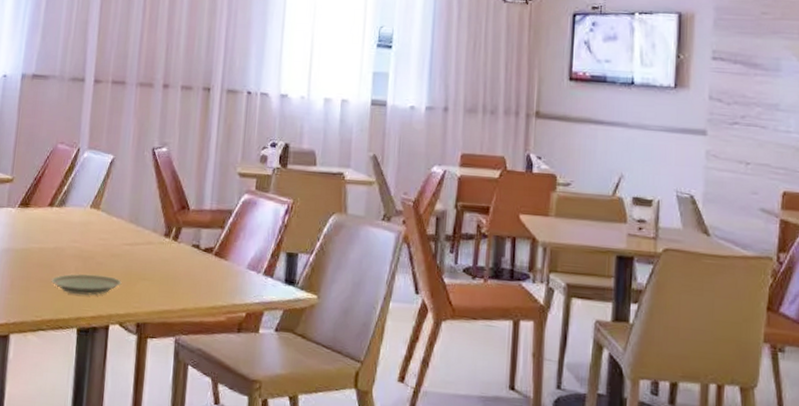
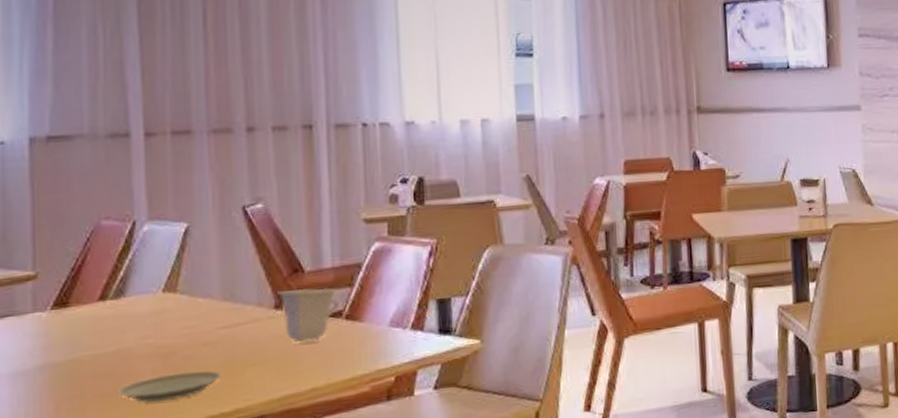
cup: none [168,222,212,270] -> present [277,287,339,343]

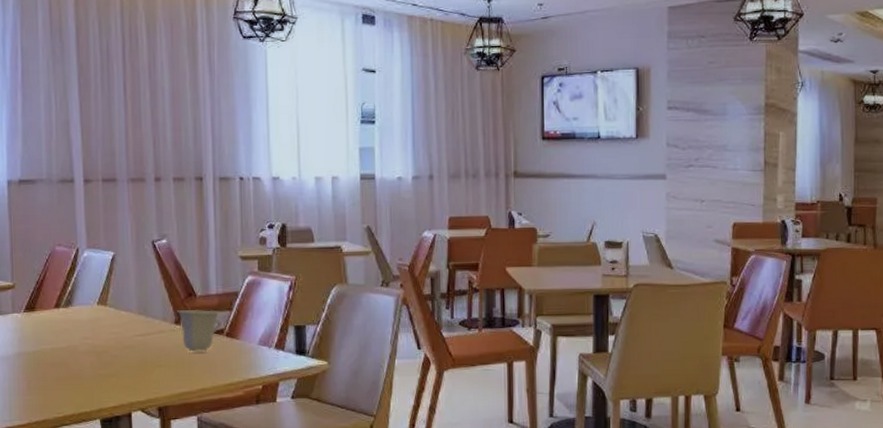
plate: present [117,370,223,403] -> none [68,367,139,388]

